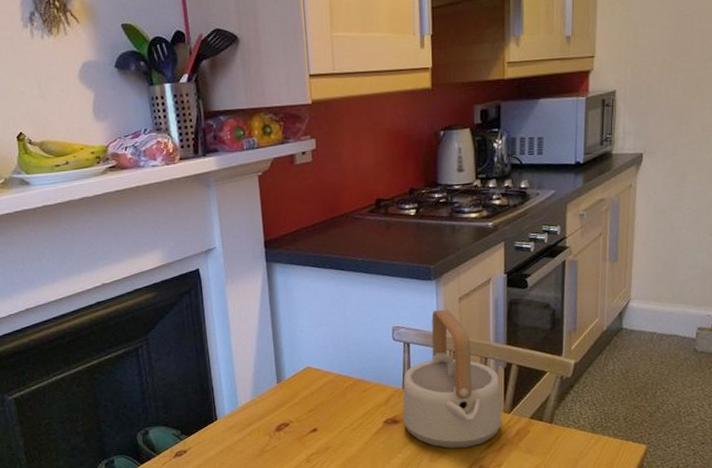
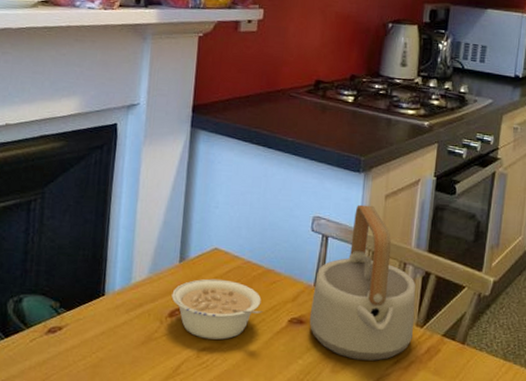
legume: none [275,393,359,446] -> present [171,278,263,340]

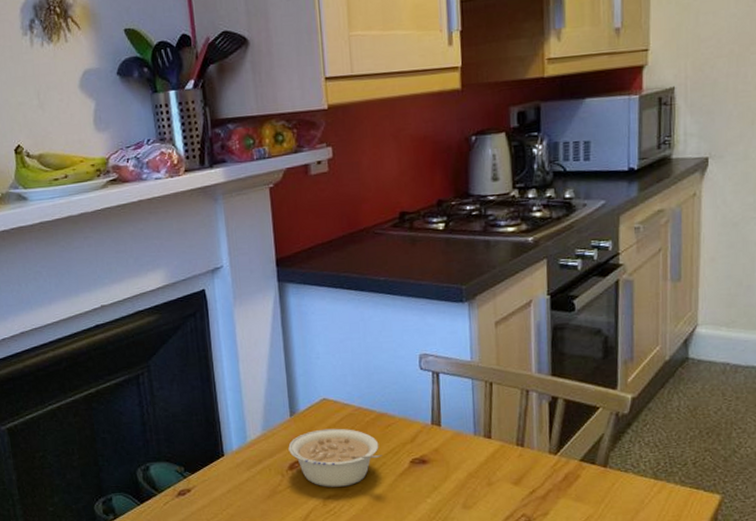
teapot: present [309,204,416,361] -> none [431,335,546,494]

